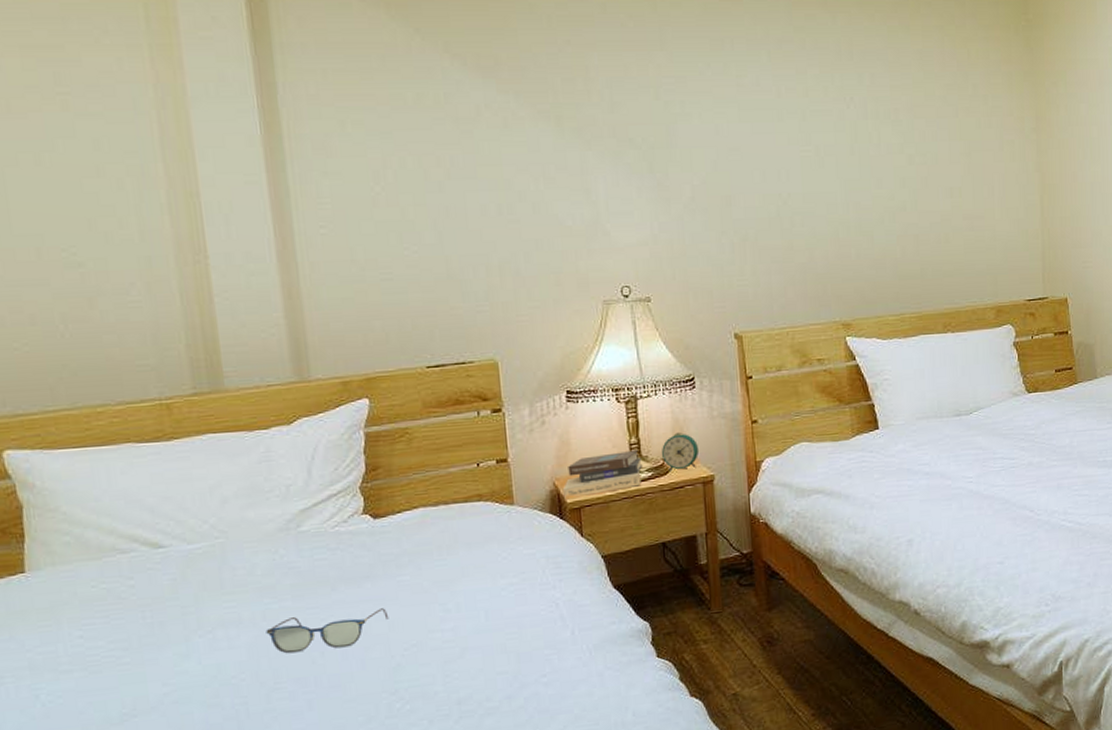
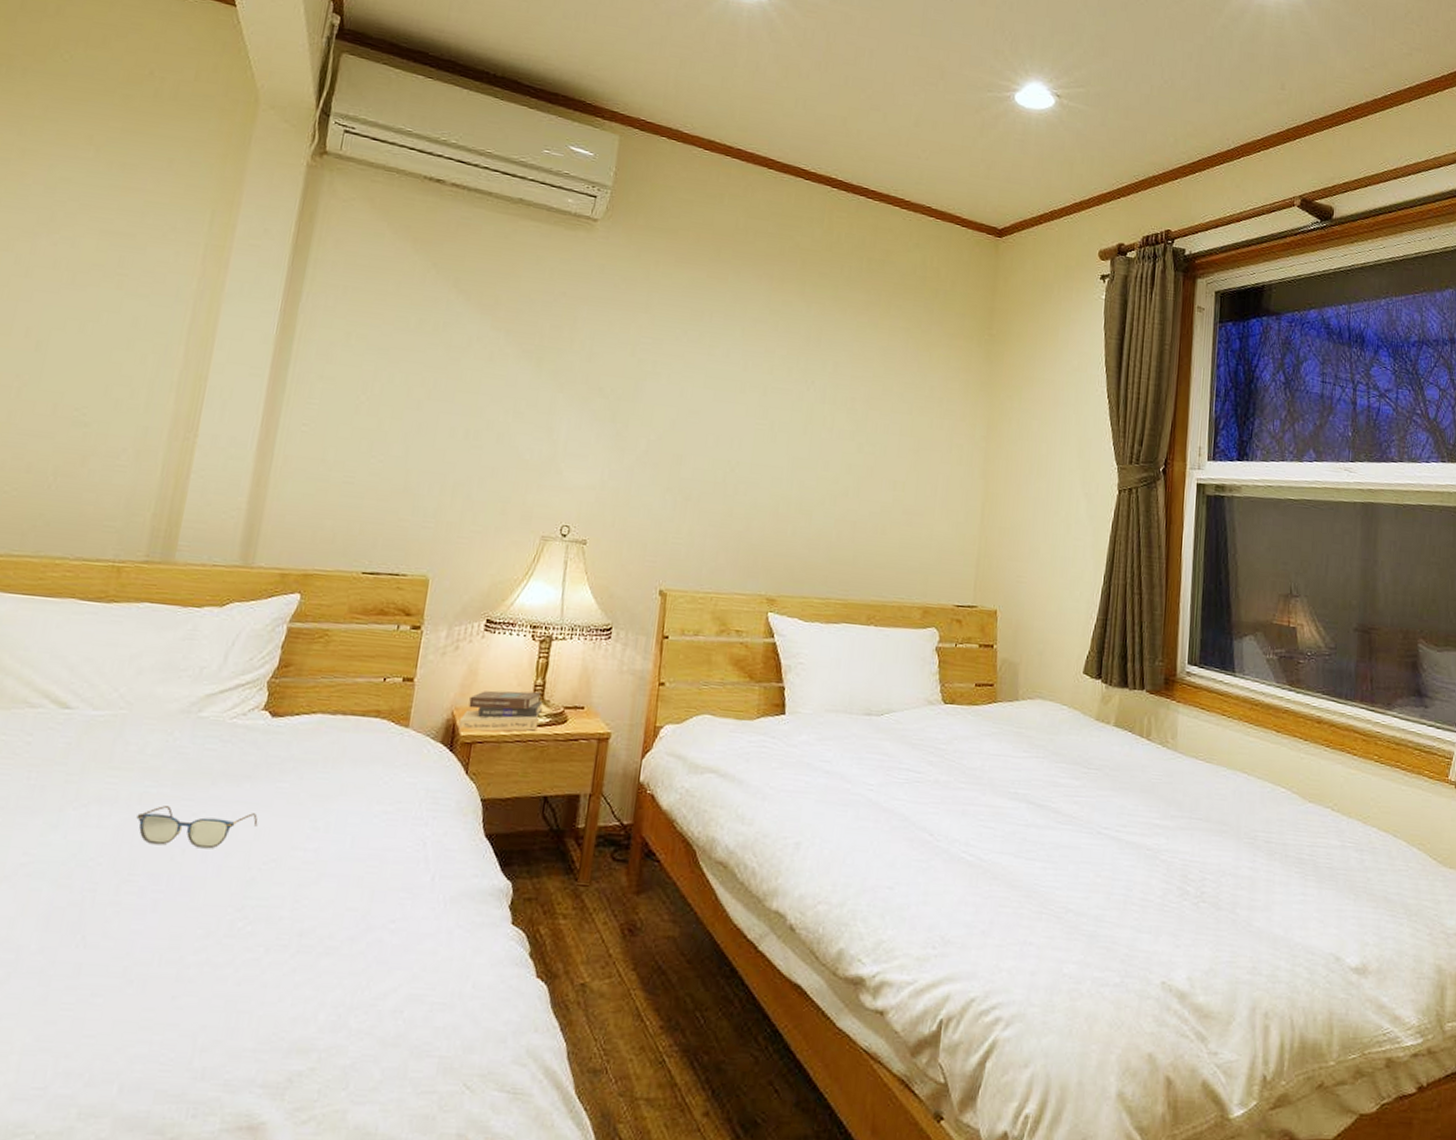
alarm clock: present [662,432,699,471] -> none [563,680,601,721]

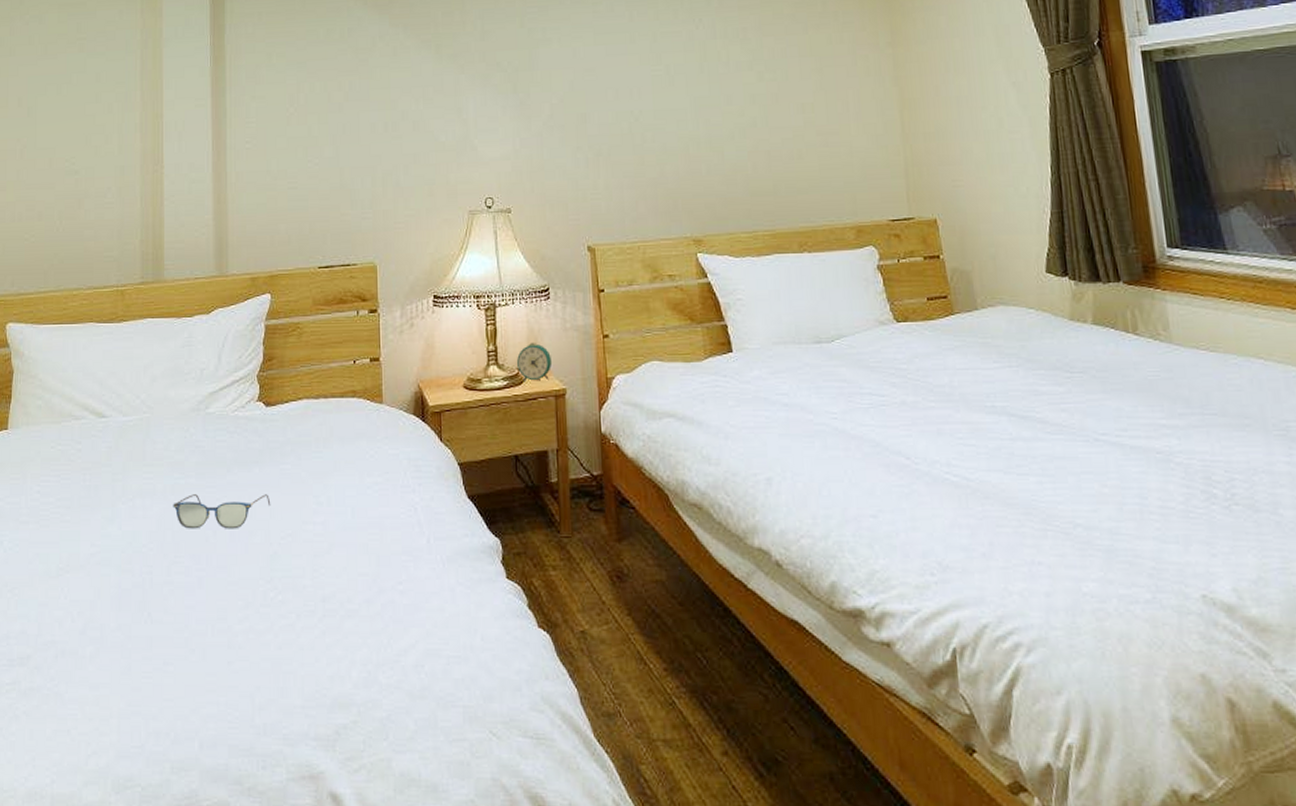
books: present [458,690,543,733] -> none [425,357,498,403]
alarm clock: none [563,680,601,721] -> present [517,342,551,381]

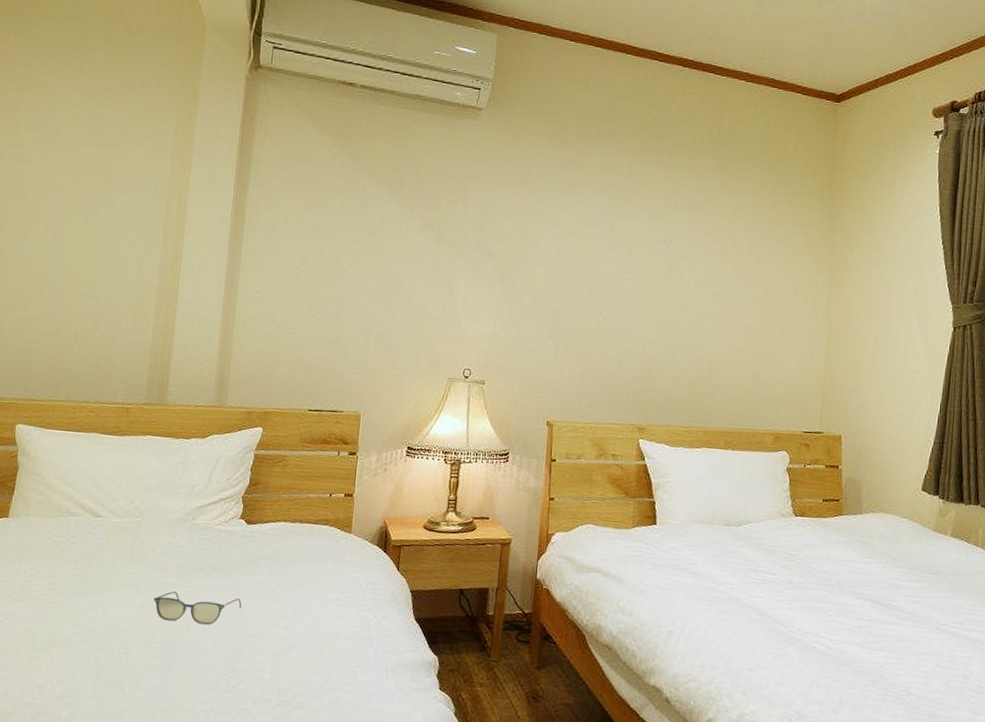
alarm clock: present [517,342,551,381] -> none [472,496,503,529]

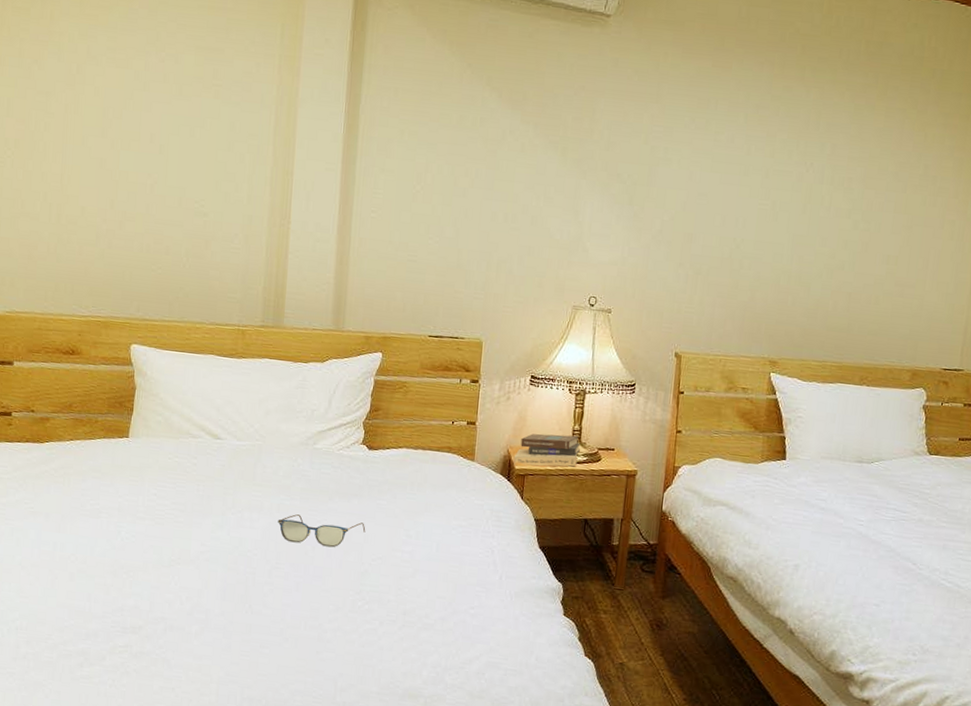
books: none [389,504,456,538] -> present [513,433,580,467]

